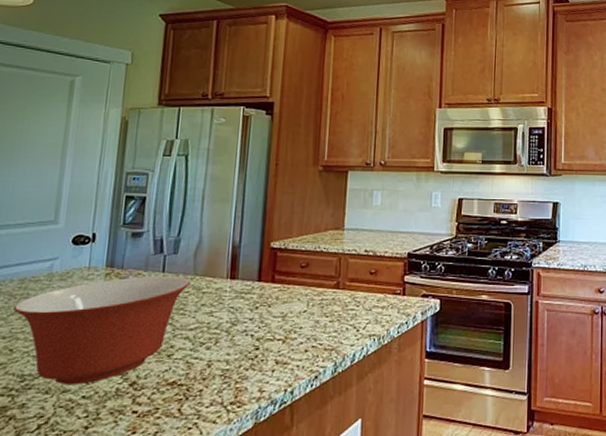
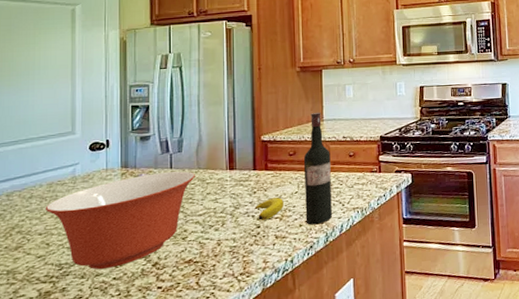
banana: none [256,316,289,341] -> present [255,197,284,221]
wine bottle: none [312,219,349,351] -> present [303,112,333,225]

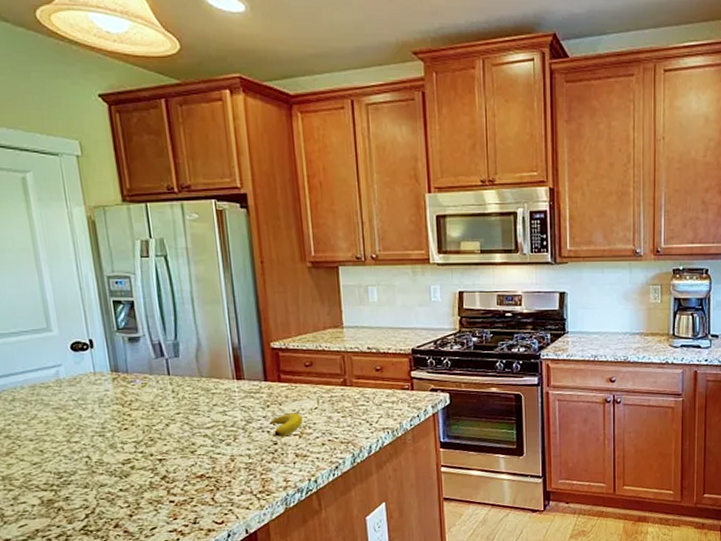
mixing bowl: present [45,171,195,270] -> none [31,379,198,480]
wine bottle: present [303,112,333,225] -> none [322,317,360,445]

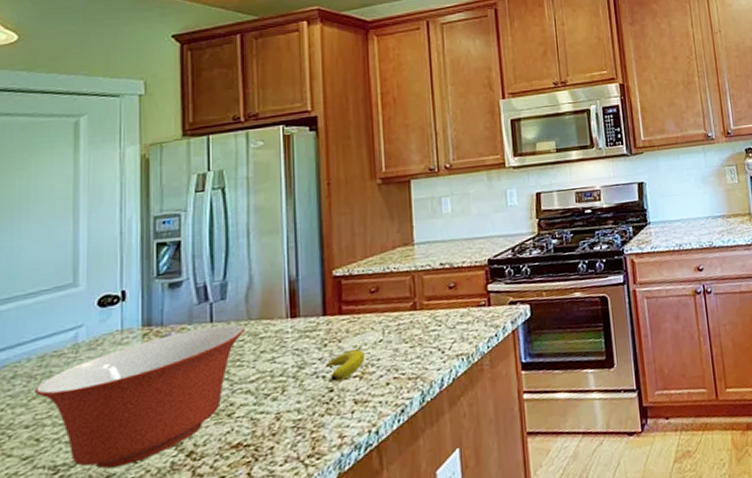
mixing bowl: none [31,379,198,480] -> present [34,324,244,469]

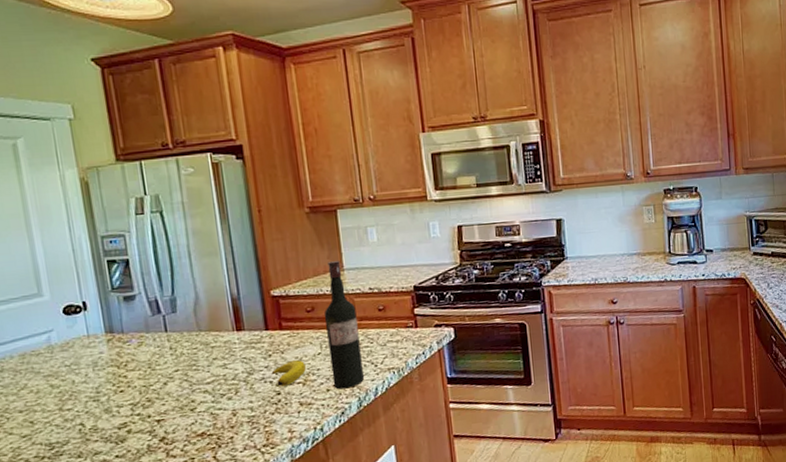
mixing bowl: present [34,324,244,469] -> none [21,334,196,448]
wine bottle: none [389,233,430,383] -> present [323,260,365,390]

